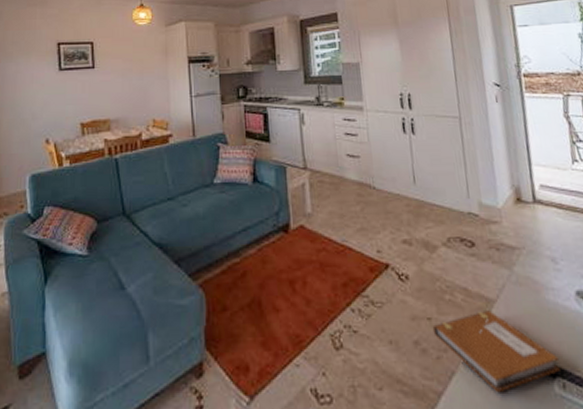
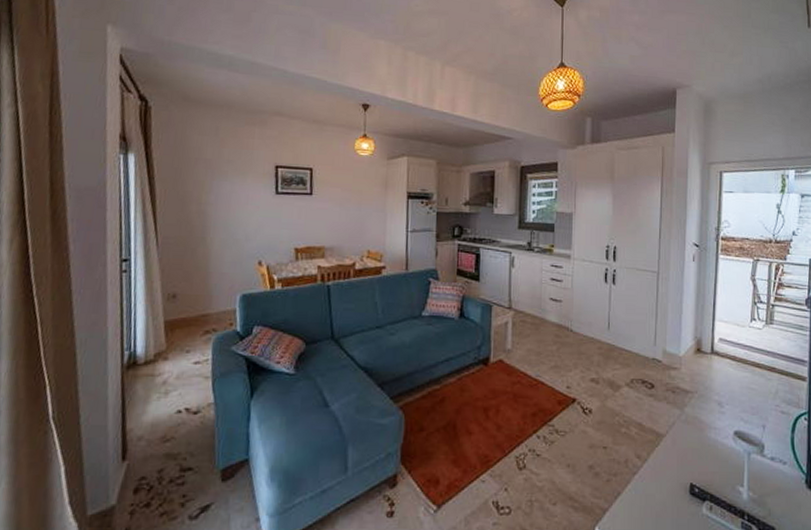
notebook: present [432,310,560,393] -> none [606,443,710,512]

